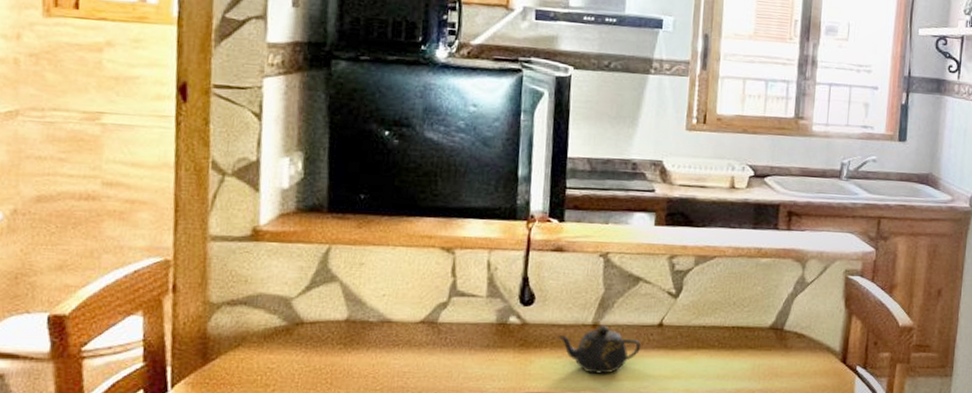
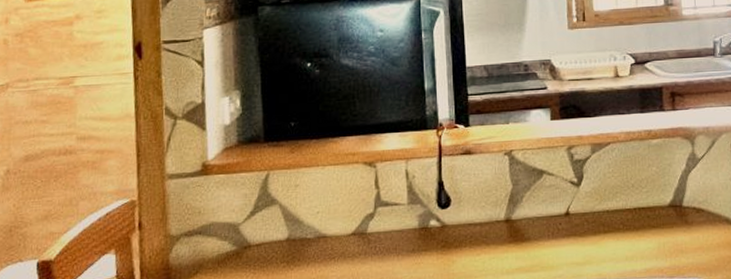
teapot: present [558,325,642,374] -> none [475,219,552,268]

